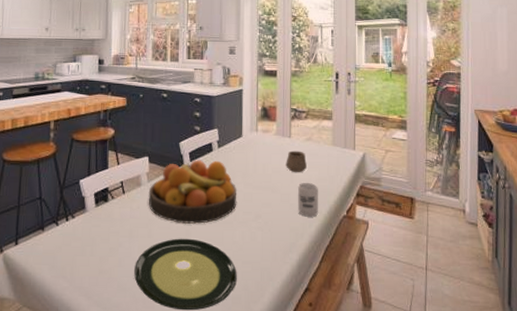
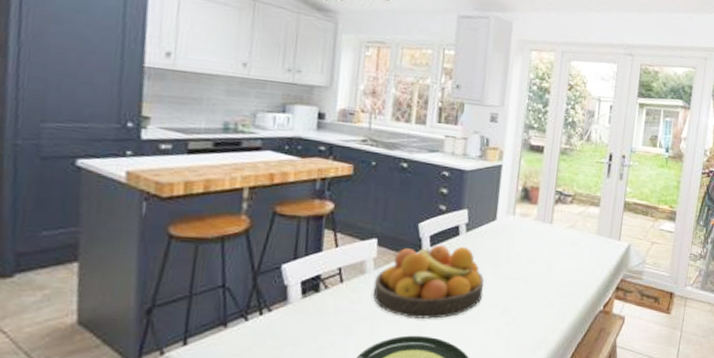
cup: present [286,150,307,172] -> none [543,238,567,263]
cup: present [298,183,318,217] -> none [551,274,576,312]

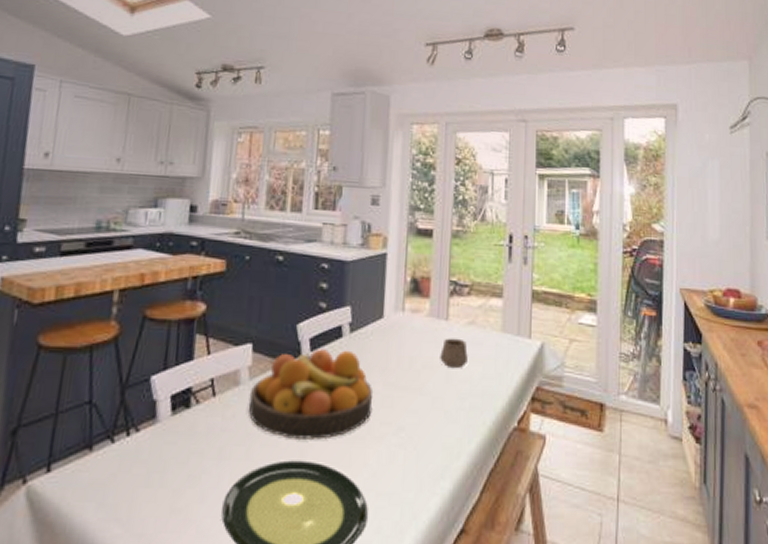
cup: none [543,238,567,263] -> present [440,338,468,368]

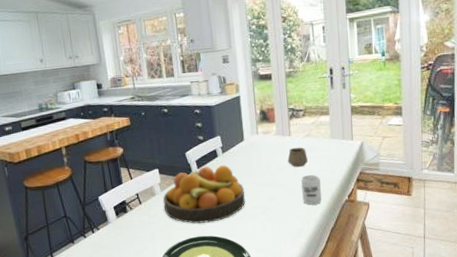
cup: none [454,382,482,430] -> present [301,175,322,205]

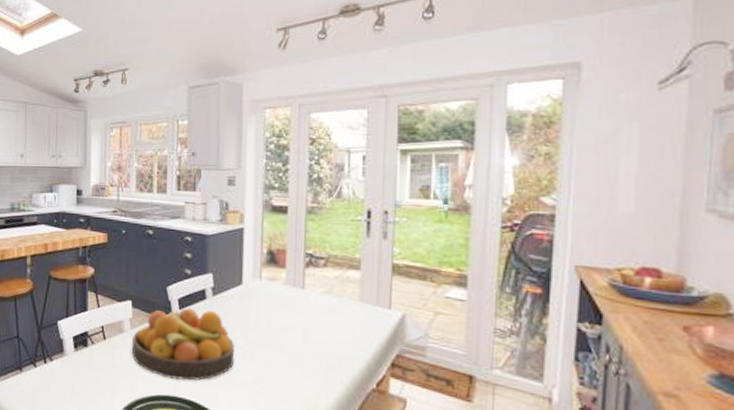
cup: present [288,147,308,167] -> none [297,304,324,332]
cup: present [301,175,322,205] -> none [311,344,339,387]

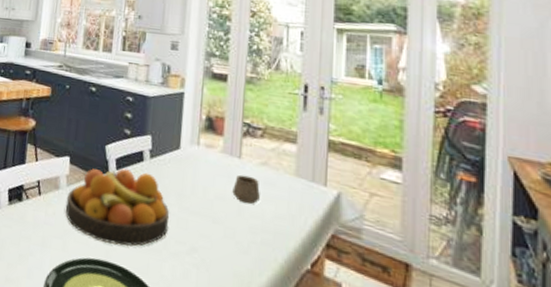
cup: none [297,304,324,332] -> present [232,174,260,204]

